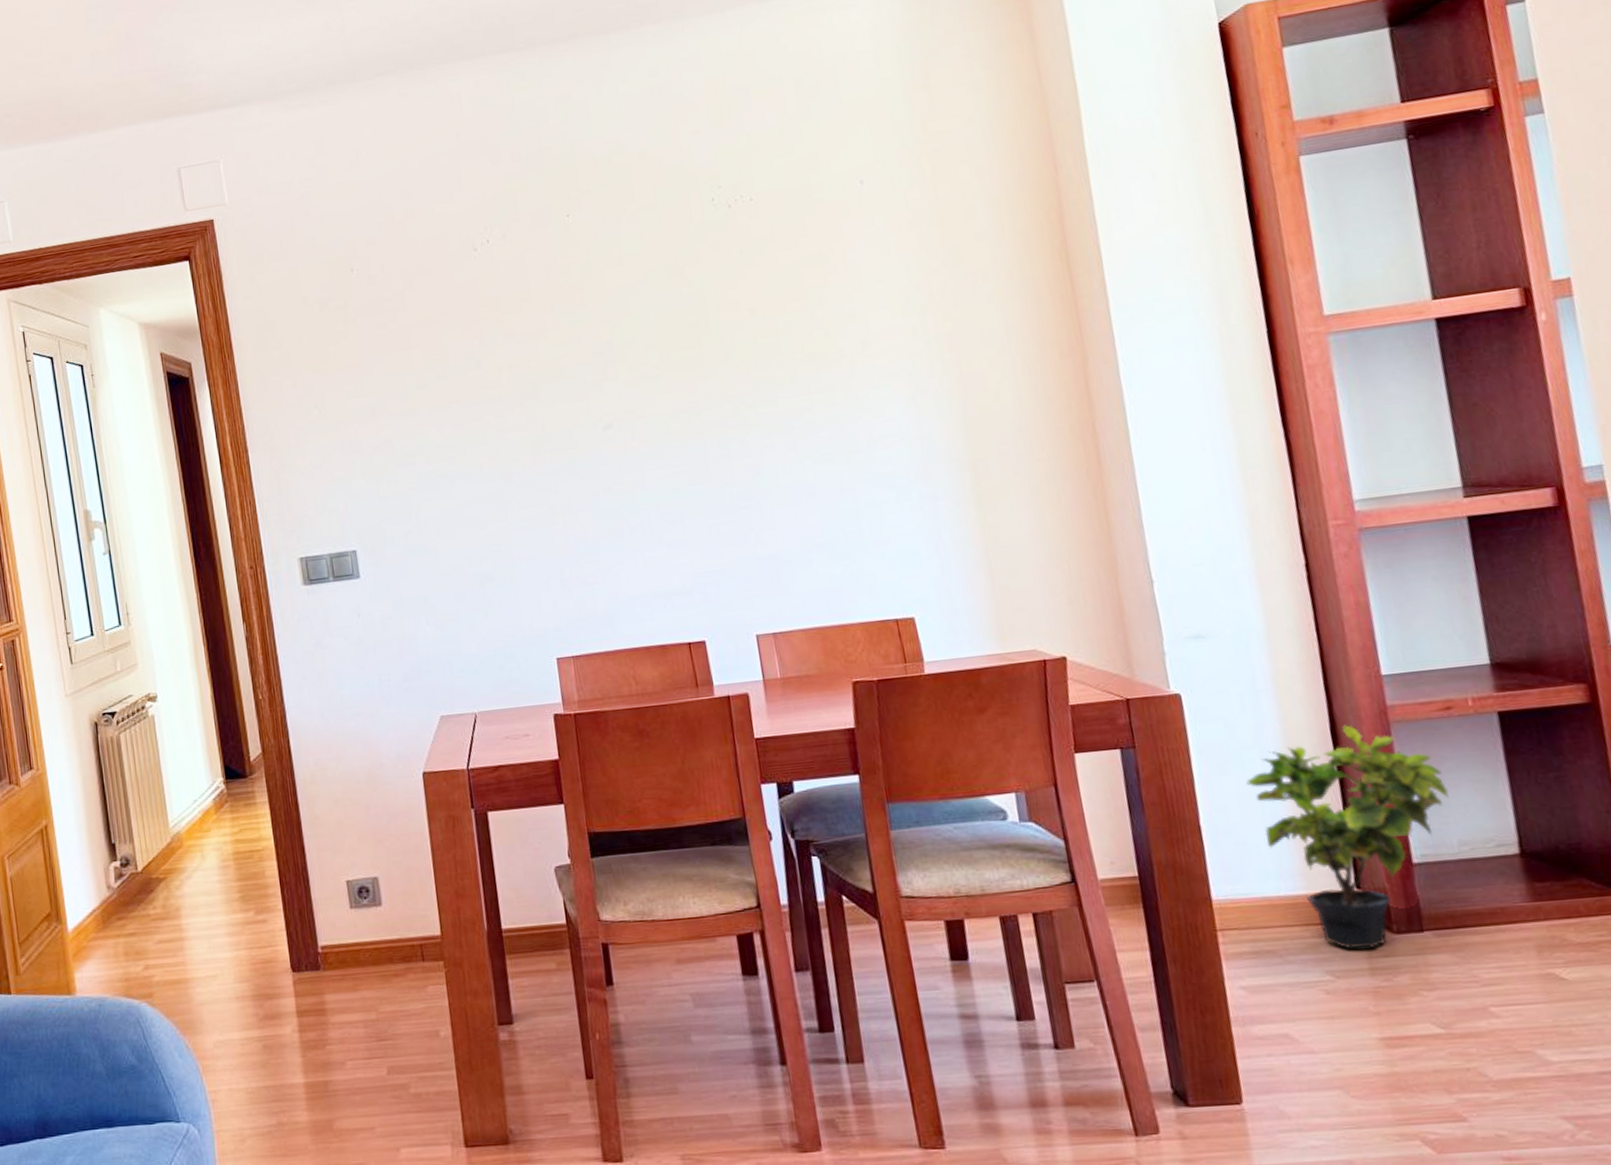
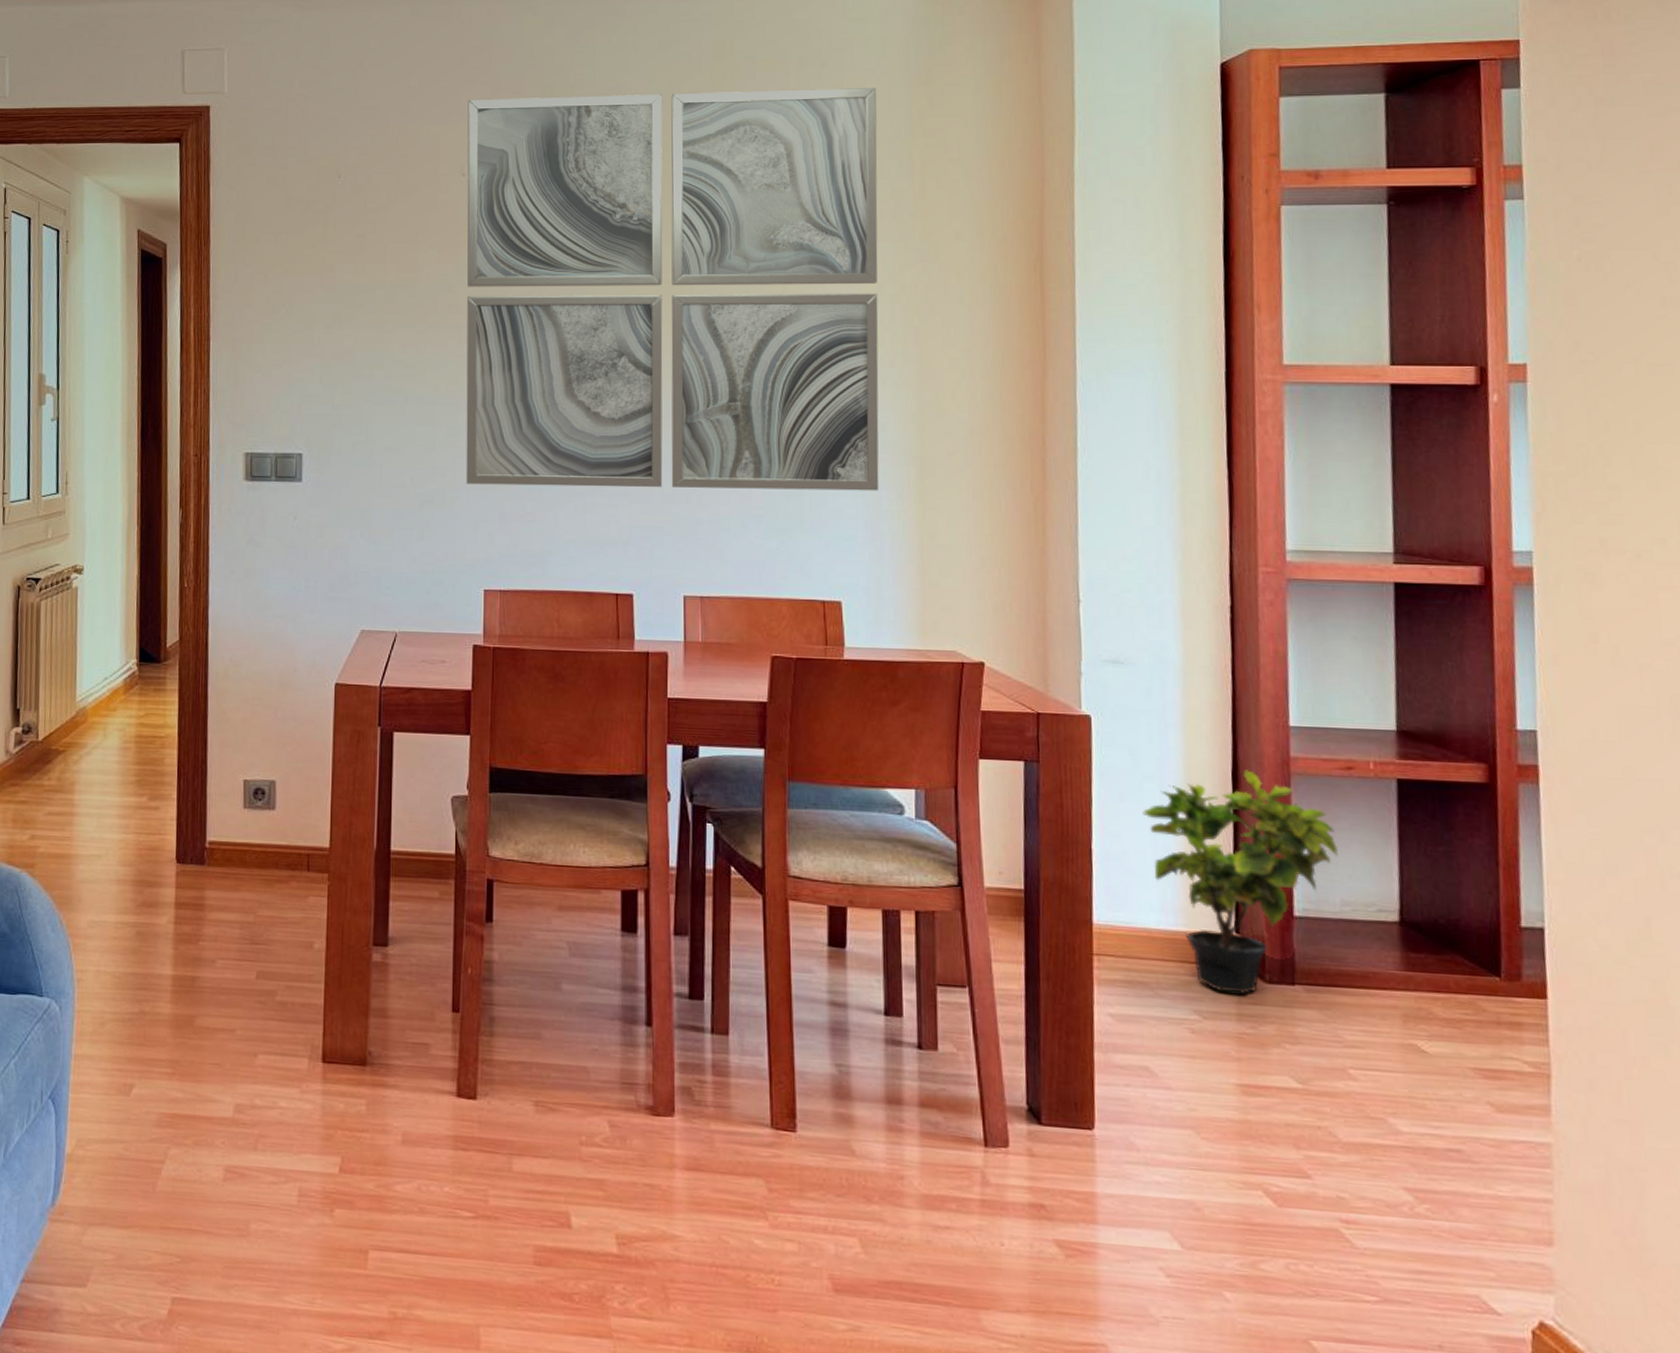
wall art: none [469,100,936,556] -> present [466,88,879,491]

